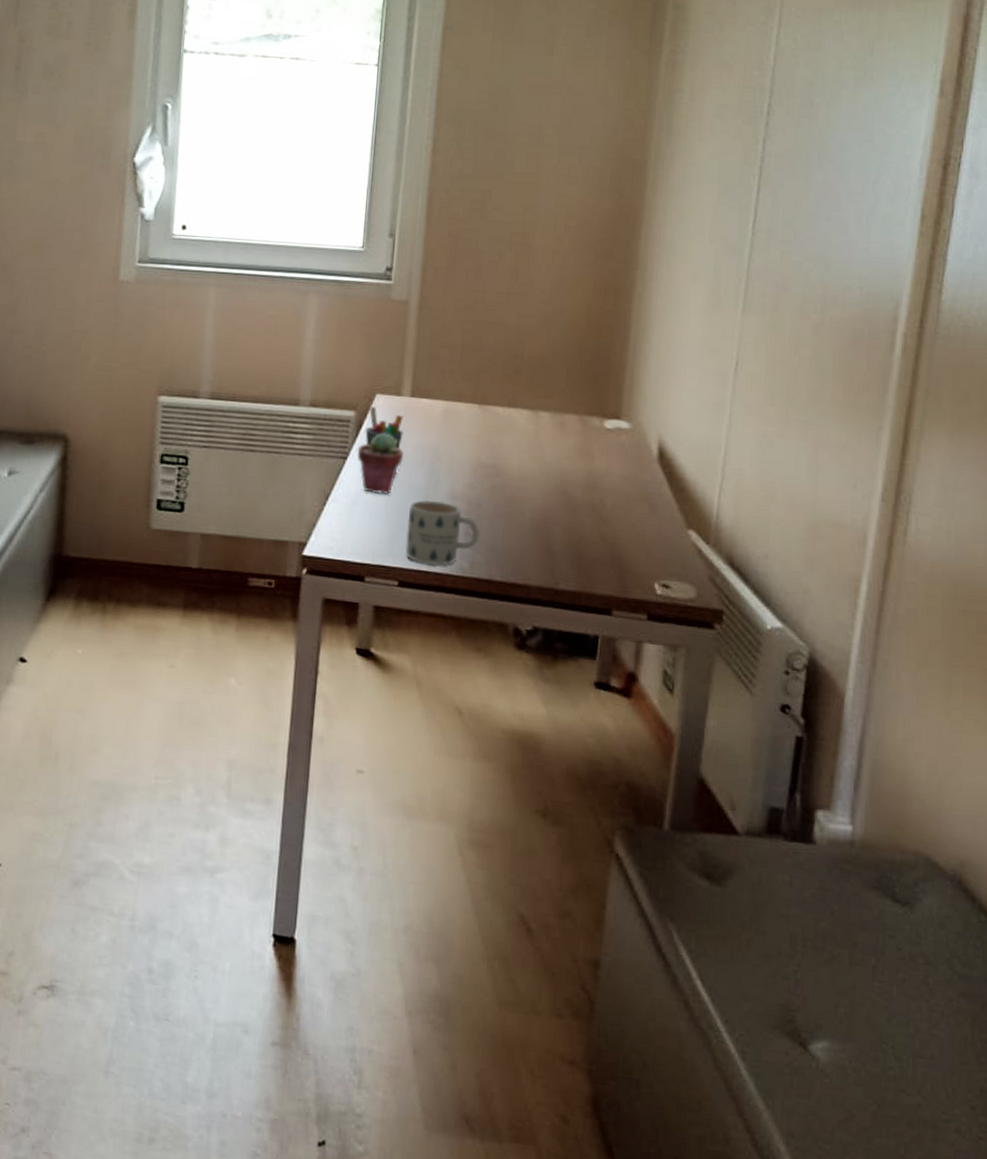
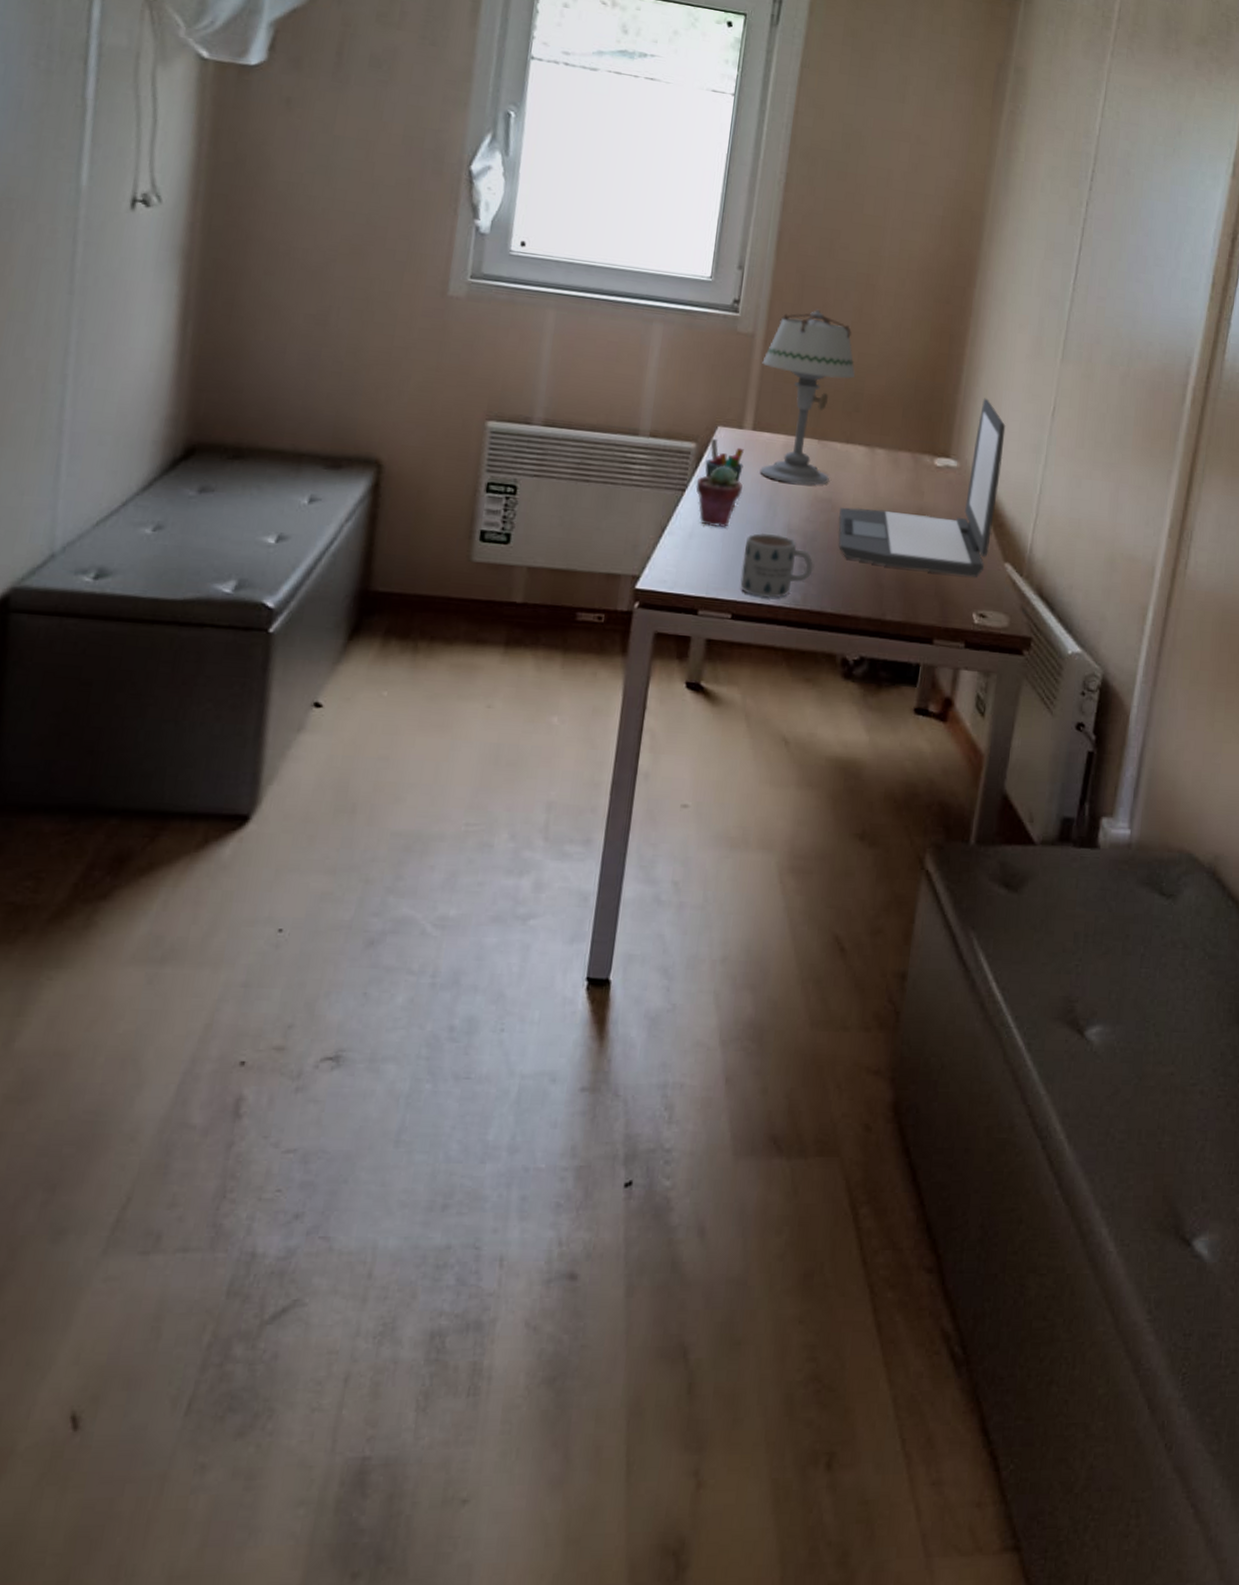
table lamp: none [417,273,515,451] -> present [760,310,856,486]
laptop: none [504,355,682,545] -> present [839,398,1006,577]

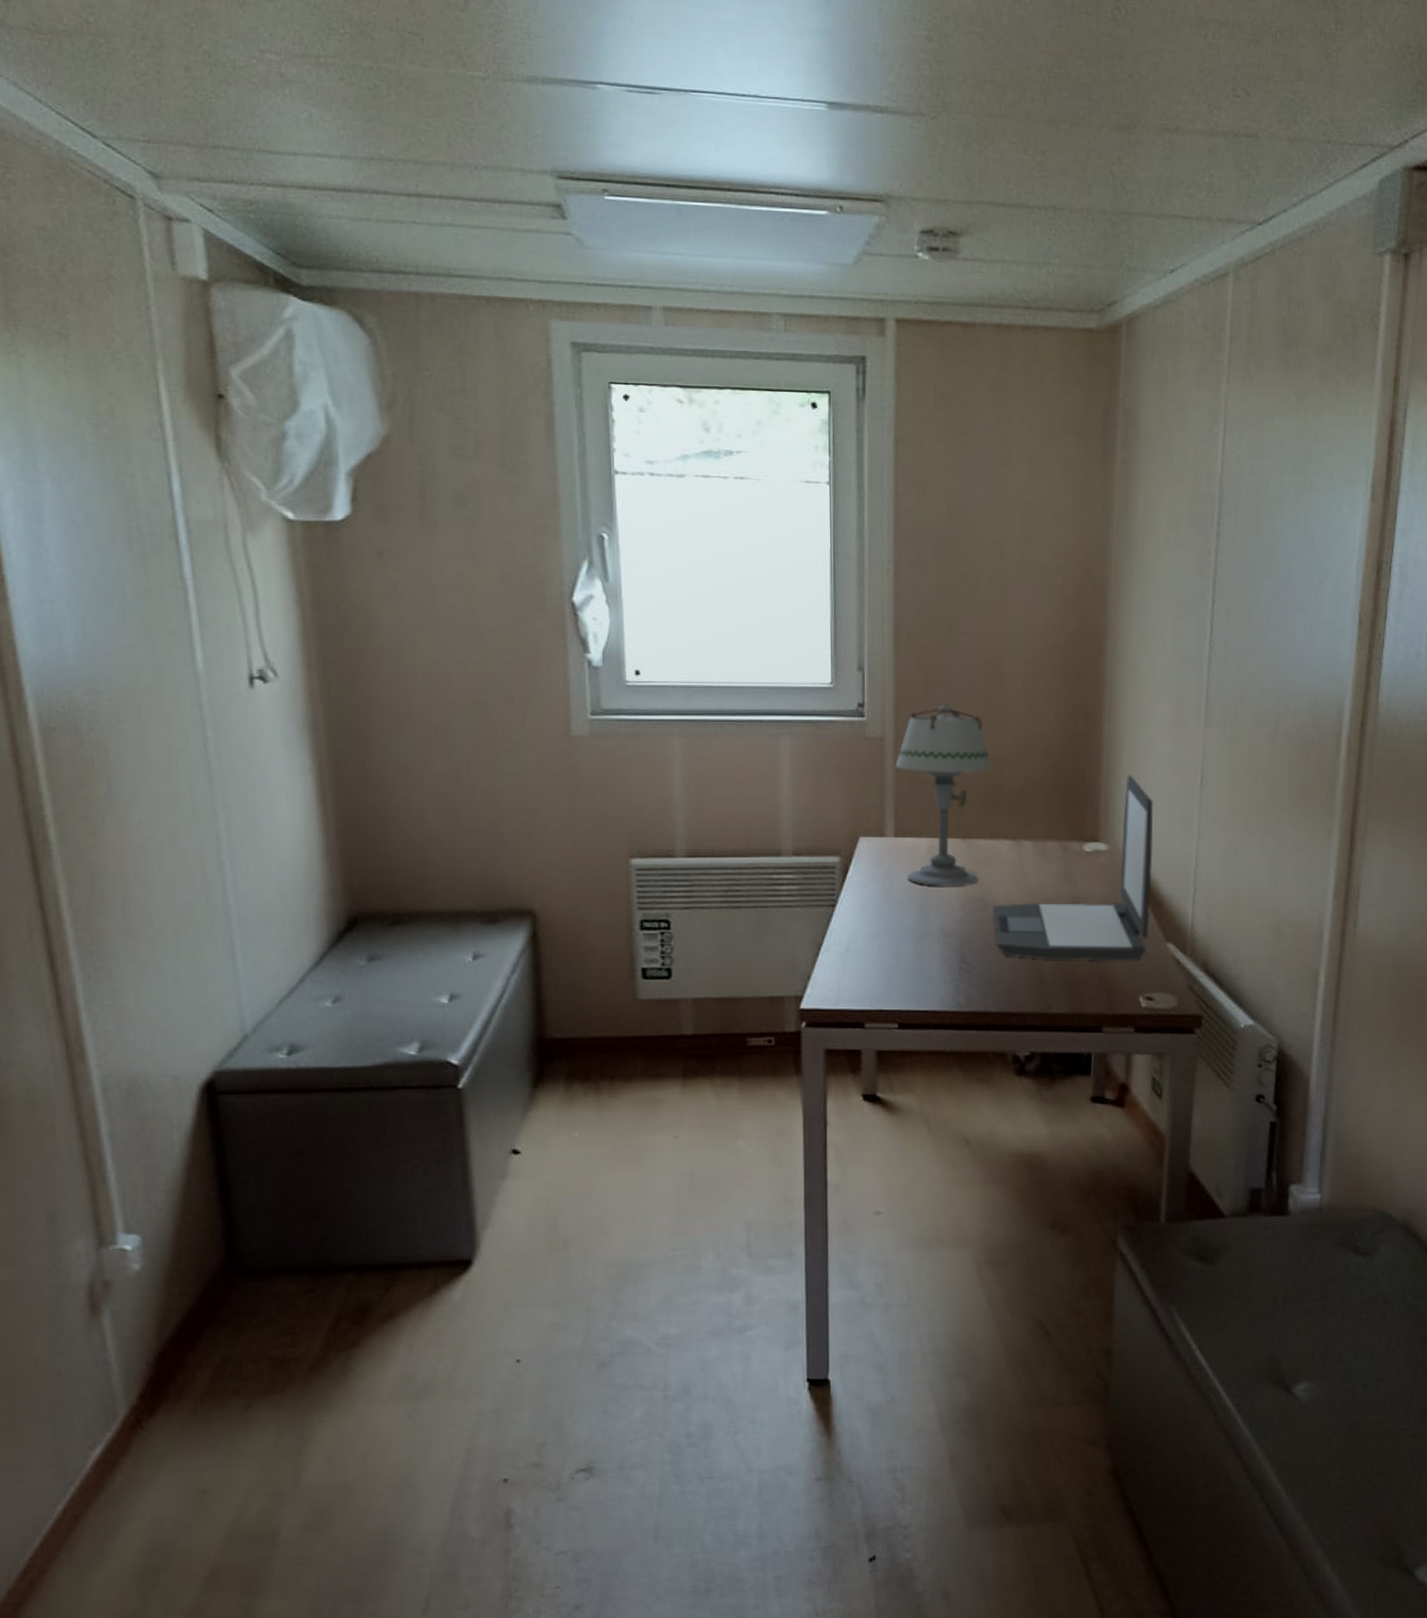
potted succulent: present [695,465,743,527] -> none [845,876,892,938]
pen holder: present [705,438,744,481] -> none [852,849,890,890]
mug: present [740,532,813,598] -> none [902,939,973,1004]

